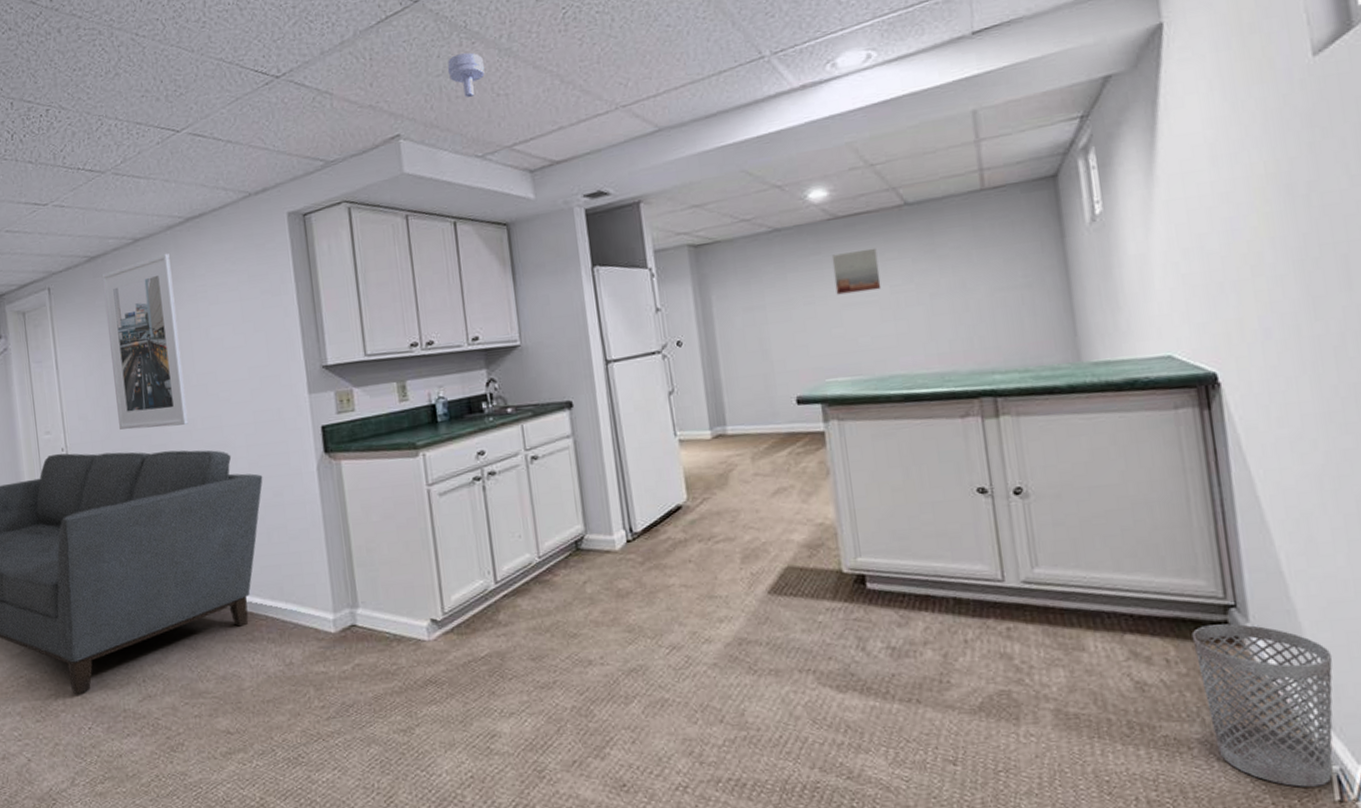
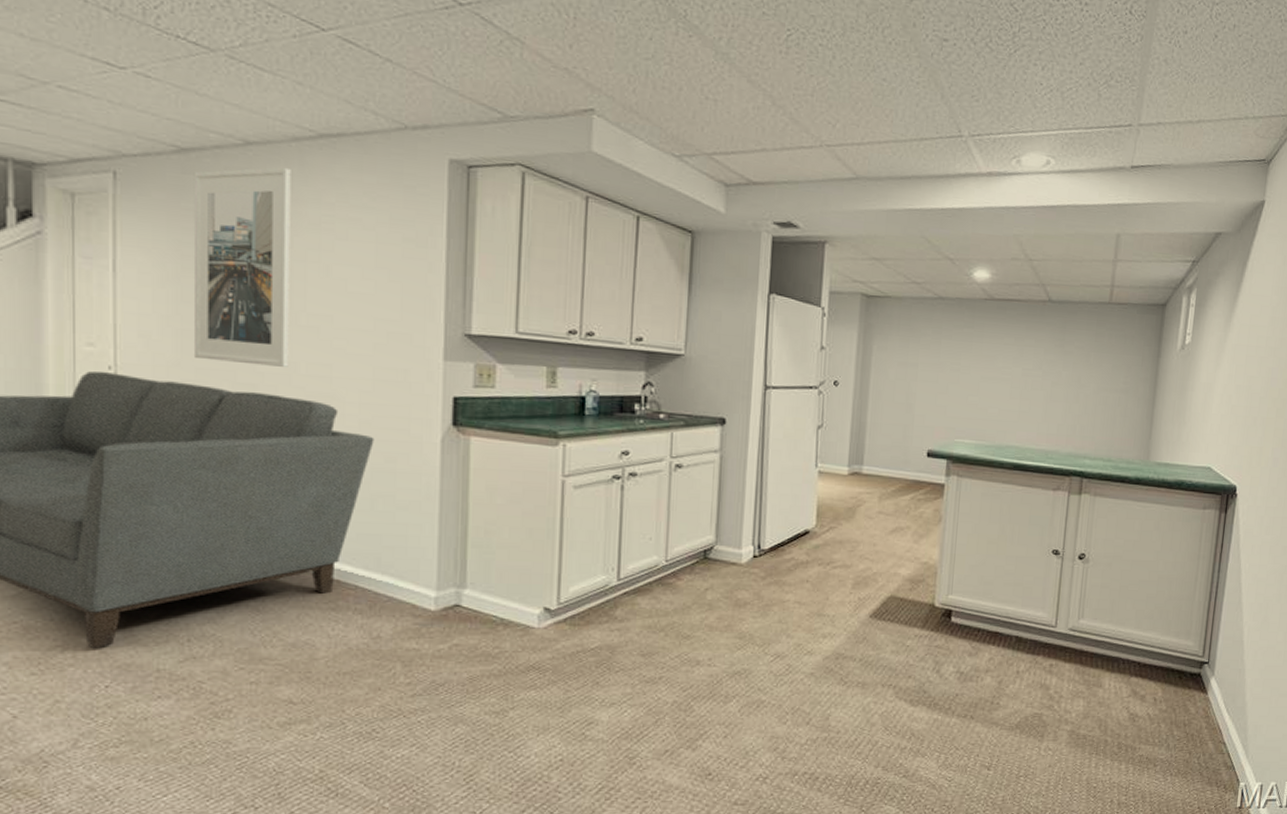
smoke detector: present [447,52,485,98] -> none [658,42,699,93]
wall art: present [831,247,882,295] -> none [979,331,1019,370]
wastebasket: present [1191,623,1333,787] -> none [1173,675,1259,797]

